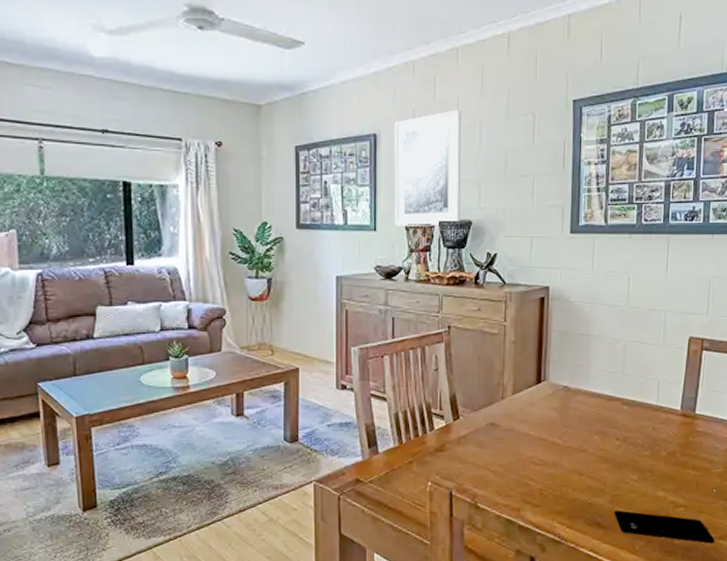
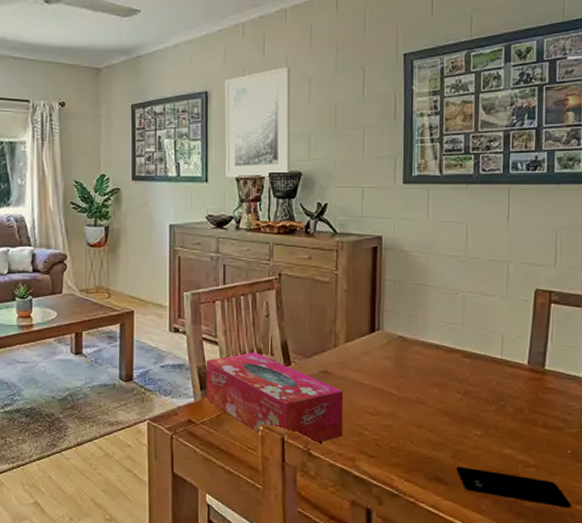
tissue box: none [374,407,510,497] -> present [206,352,344,444]

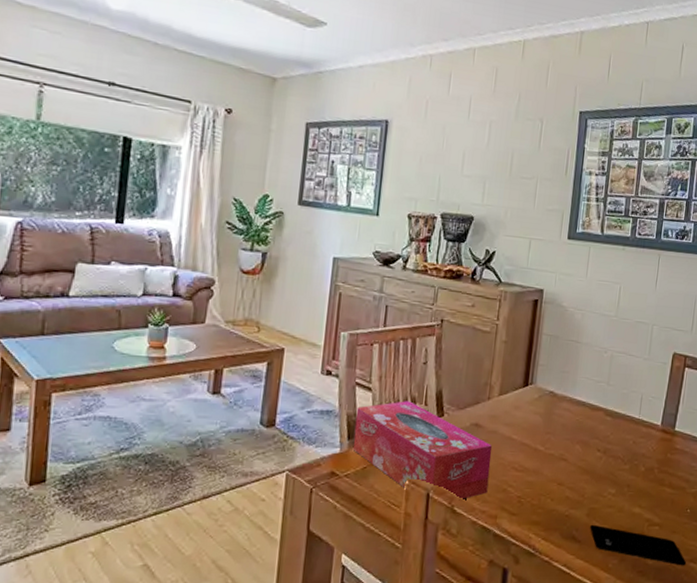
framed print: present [225,67,291,178] -> none [397,106,473,218]

